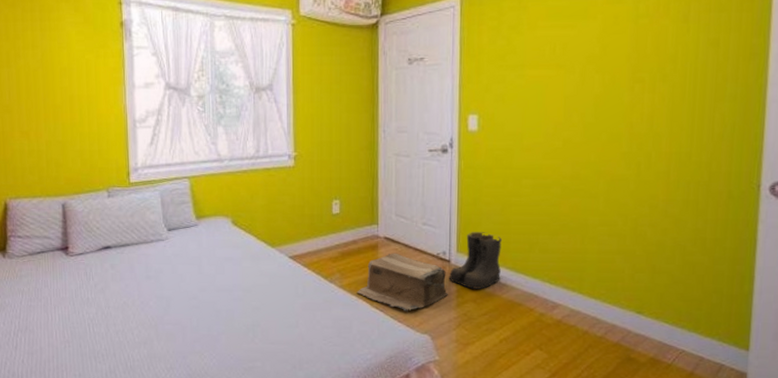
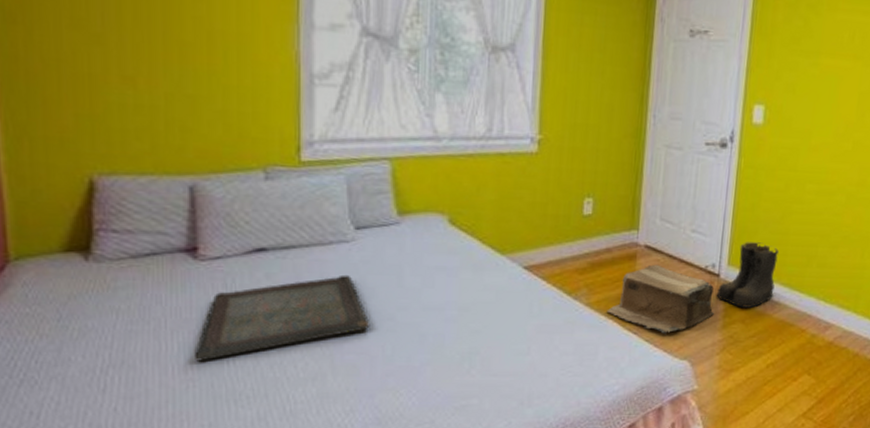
serving tray: none [69,265,181,328] -> present [194,274,371,361]

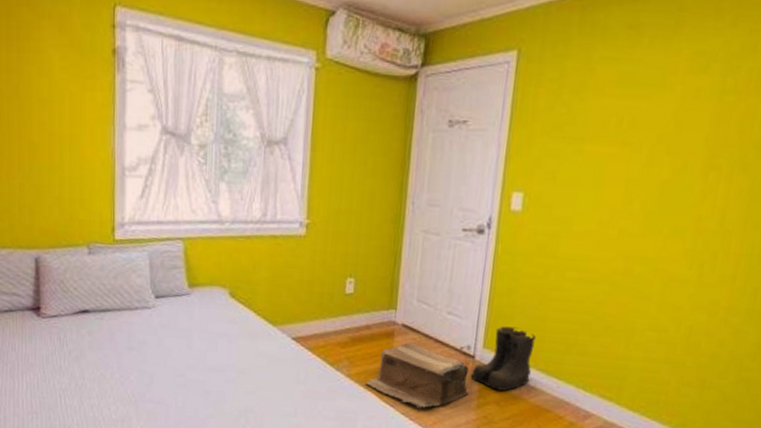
serving tray: present [194,274,371,361] -> none [37,335,166,399]

